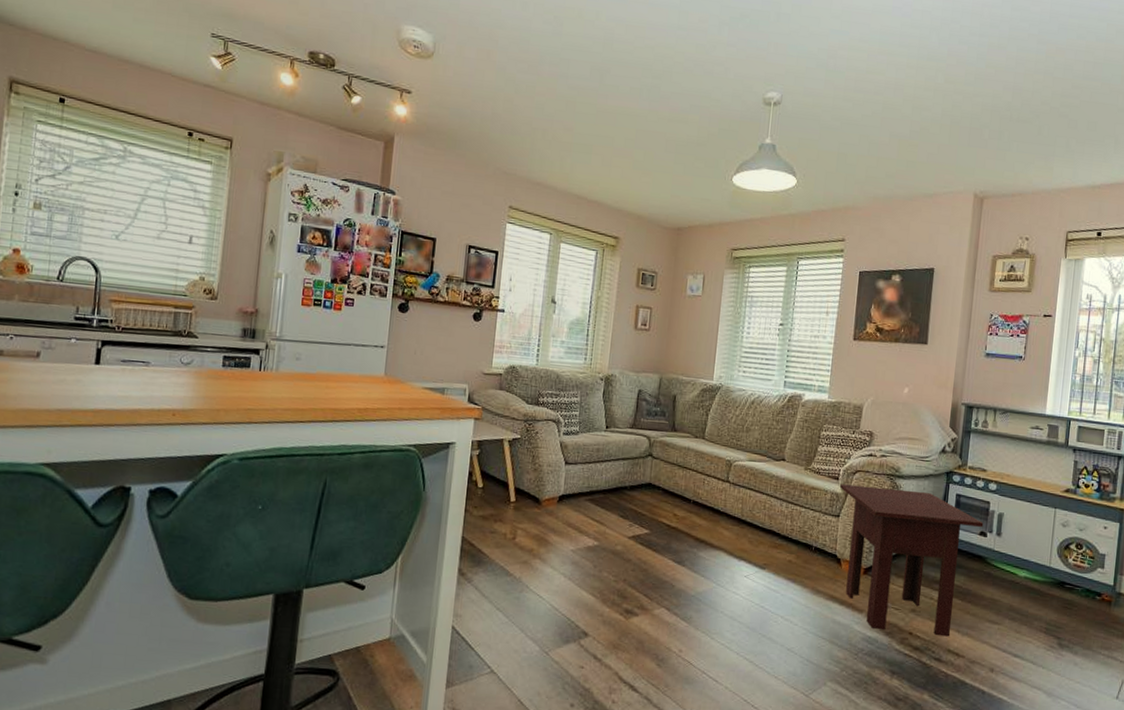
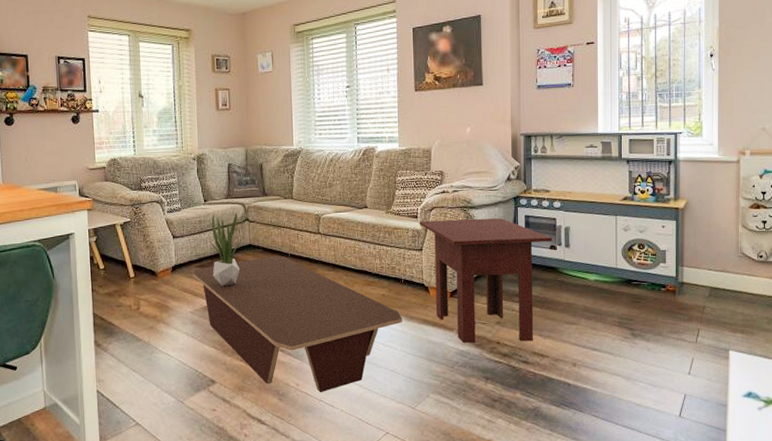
coffee table: none [581,499,808,663] -> present [193,255,403,392]
potted plant: none [603,442,643,527] -> present [210,212,243,286]

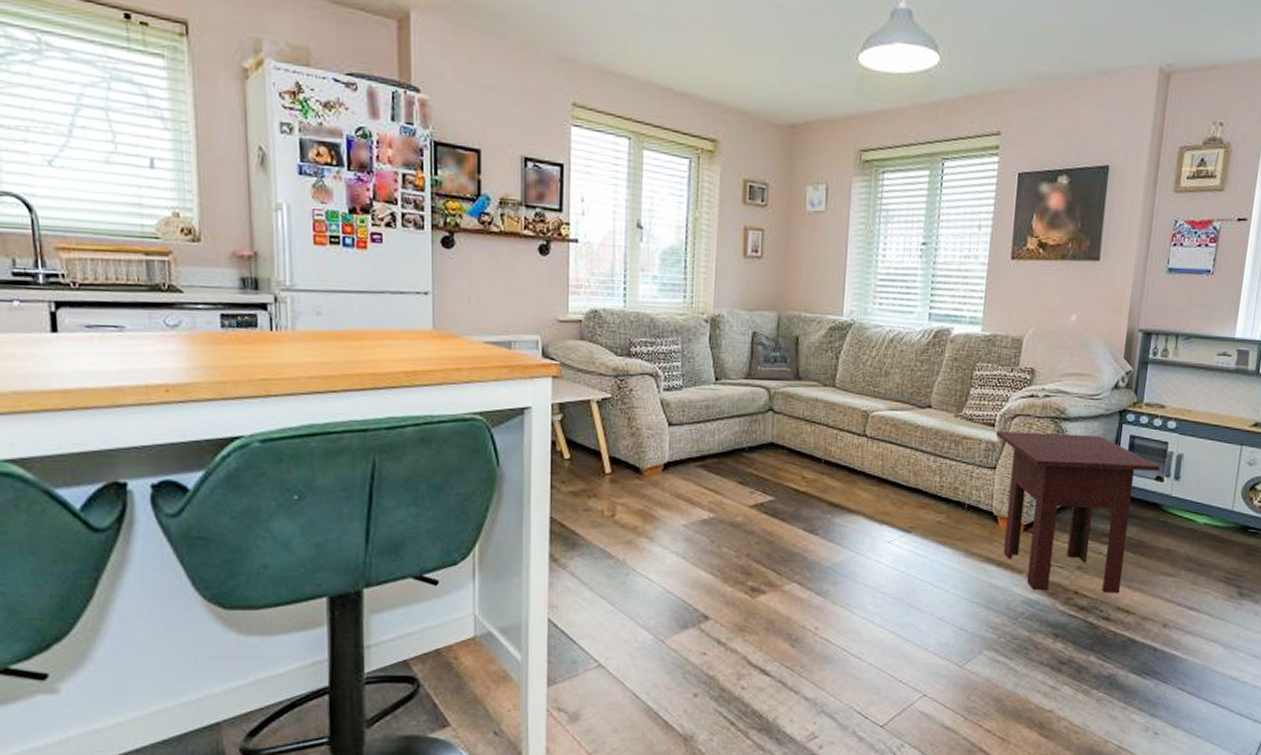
coffee table: present [193,255,403,392] -> none [691,460,961,640]
potted plant: present [210,212,243,286] -> none [717,397,763,495]

